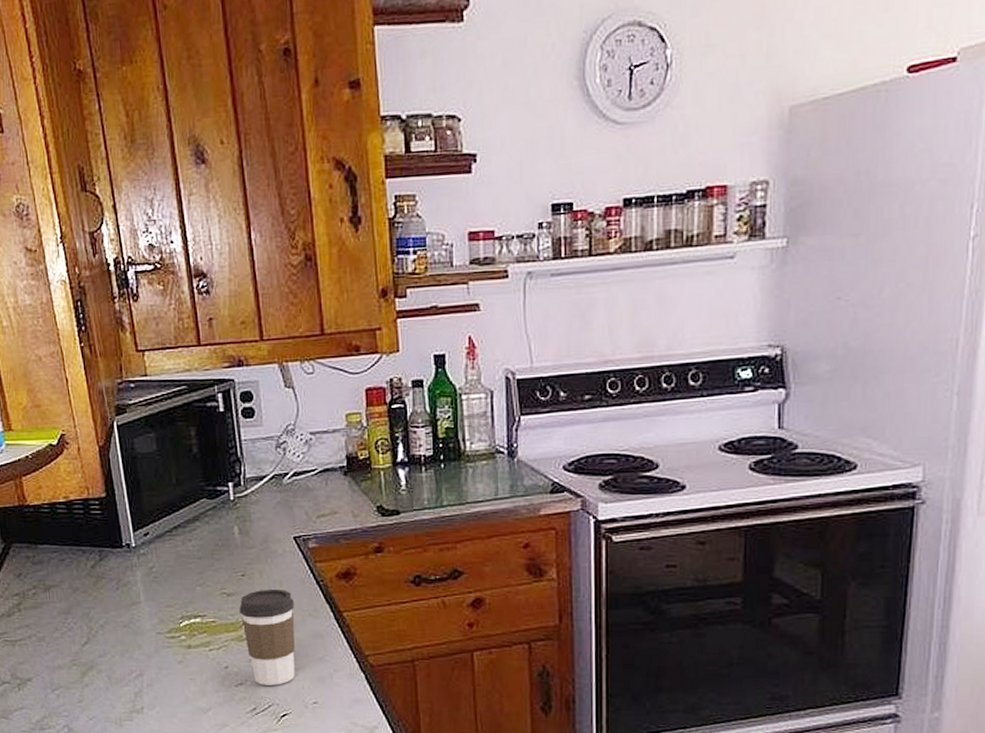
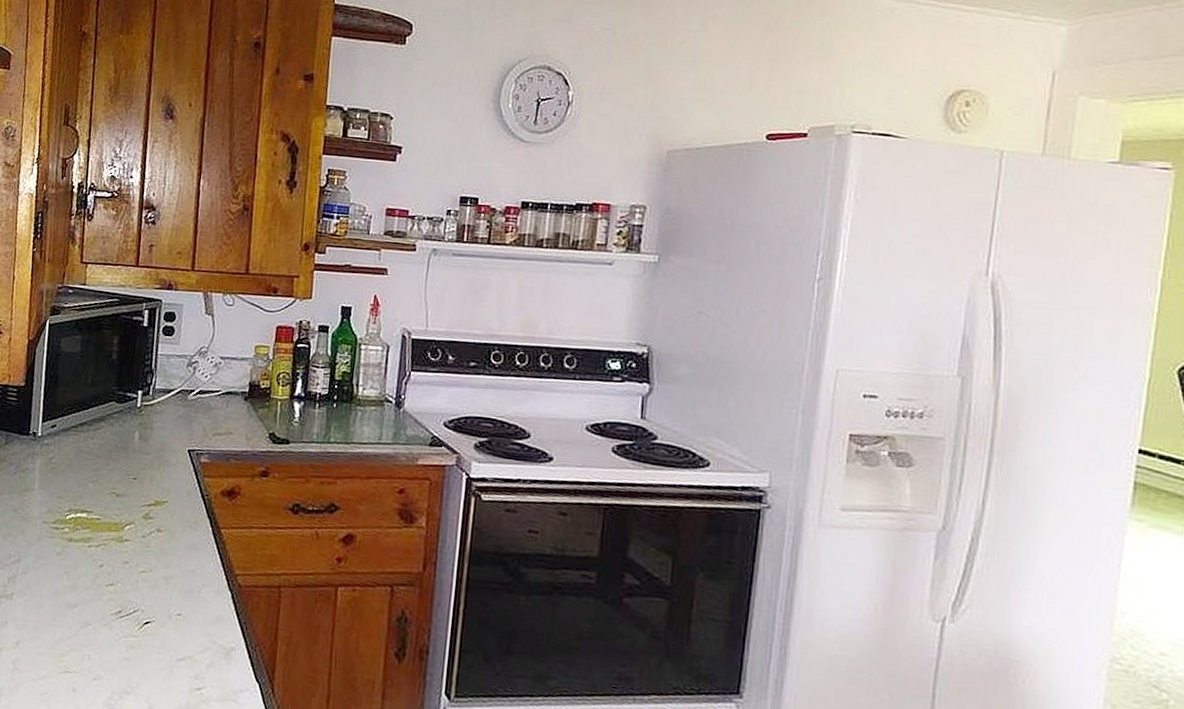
coffee cup: present [239,588,295,685] -> none [124,495,178,592]

